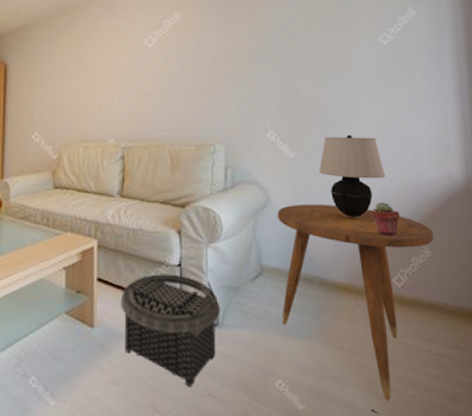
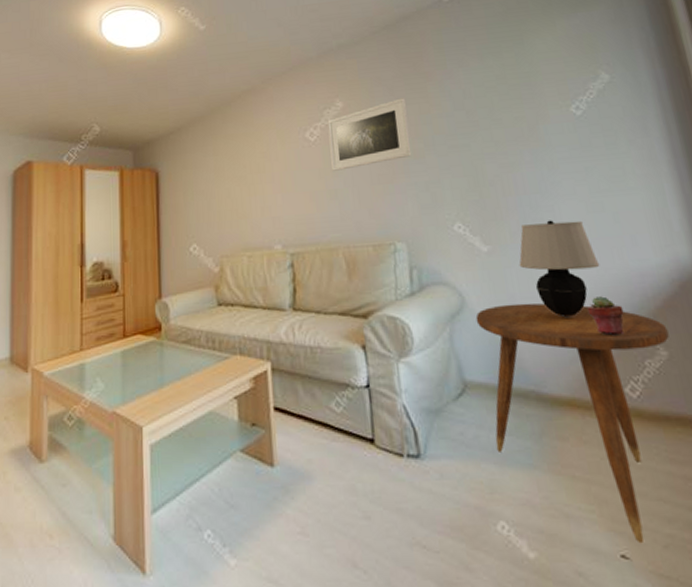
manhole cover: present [120,274,220,388] -> none [302,397,422,536]
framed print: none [165,15,237,76] -> present [327,98,412,171]

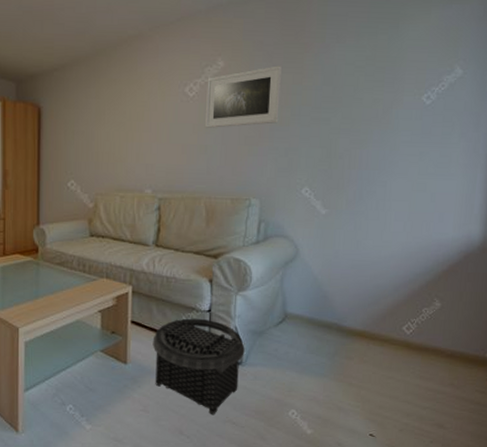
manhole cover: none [302,397,422,536] -> present [152,318,245,415]
side table: present [475,303,669,544] -> none [300,258,446,428]
table lamp: present [519,220,600,317] -> none [347,193,410,271]
potted succulent: present [587,296,624,335] -> none [391,258,418,288]

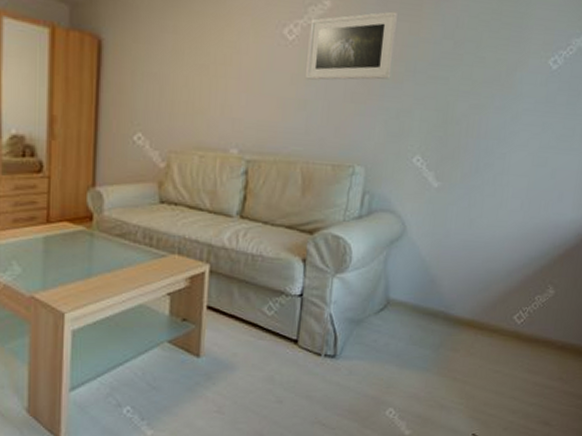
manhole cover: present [152,318,245,415] -> none [232,303,340,416]

